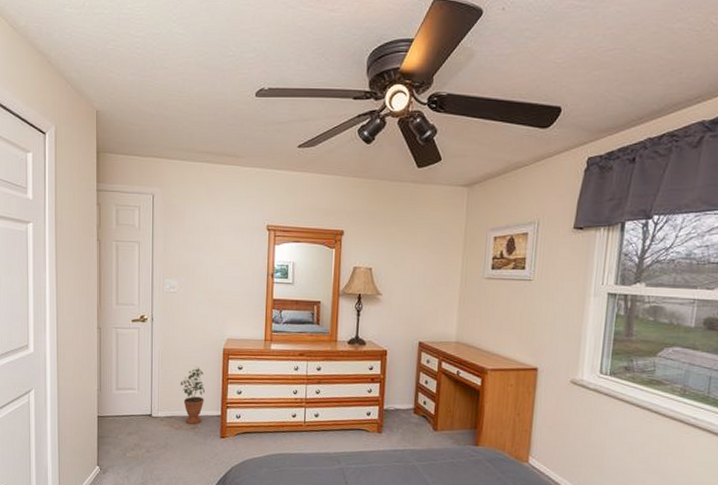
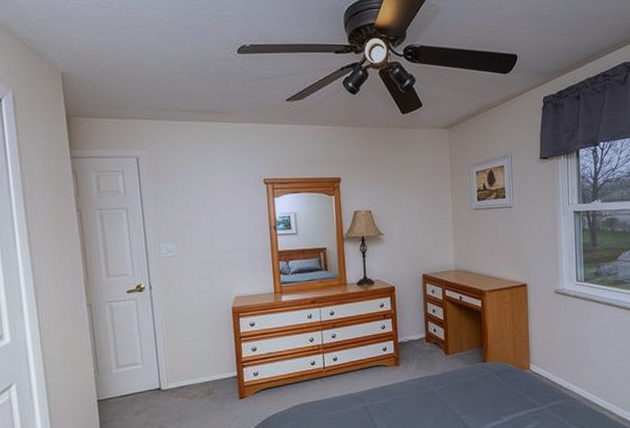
potted plant: present [180,366,205,424] -> none [189,329,218,391]

